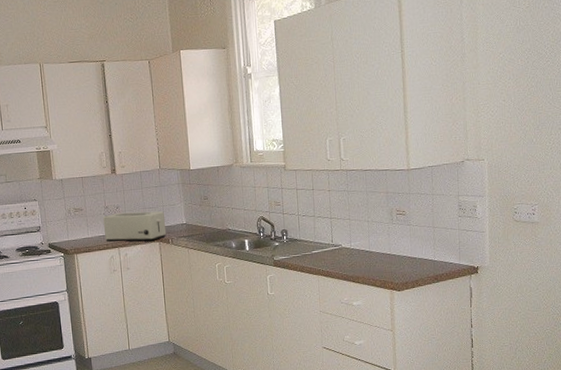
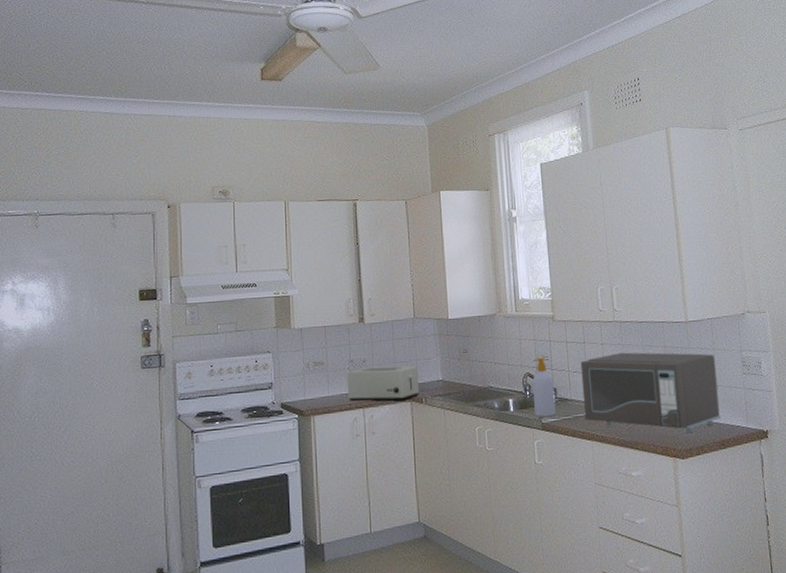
soap bottle: none [265,203,286,256] -> present [532,358,556,418]
microwave: none [309,198,435,270] -> present [580,352,720,434]

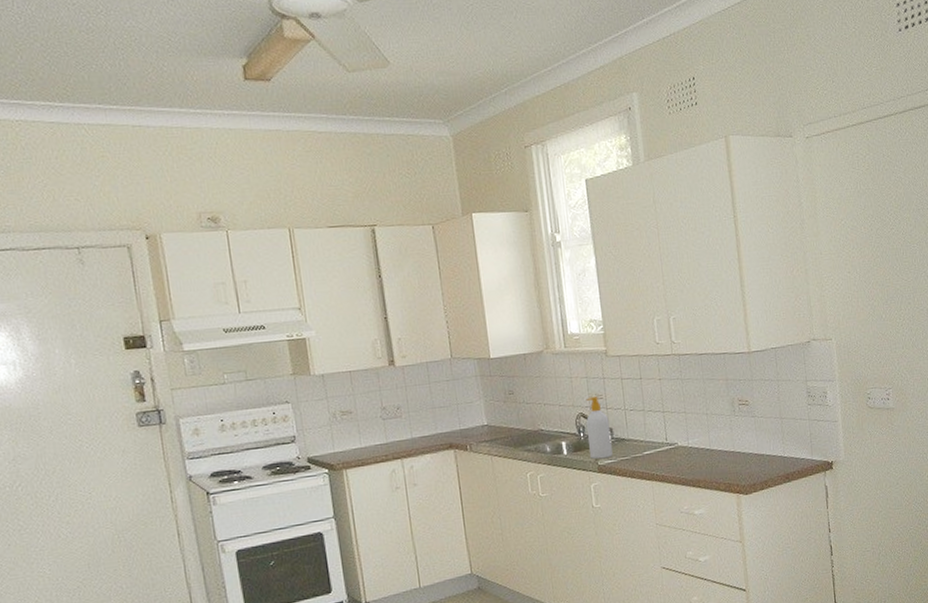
toaster: present [346,366,420,402] -> none [379,410,464,452]
microwave: present [580,352,720,434] -> none [637,385,784,469]

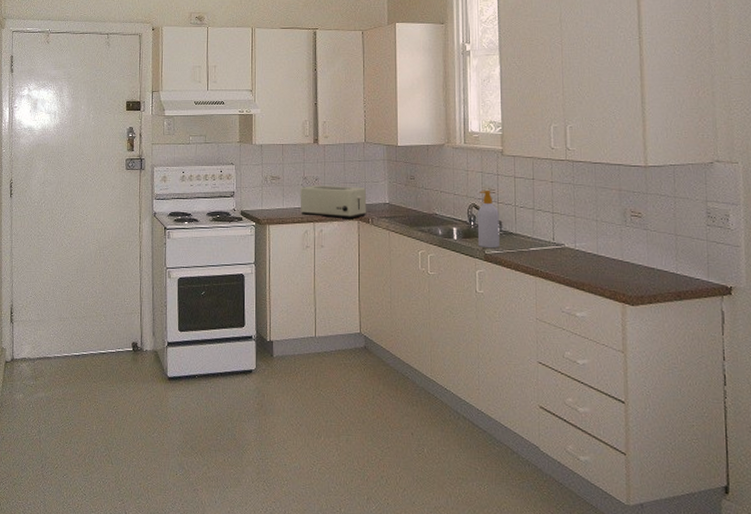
toaster: none [379,410,464,452] -> present [300,184,367,220]

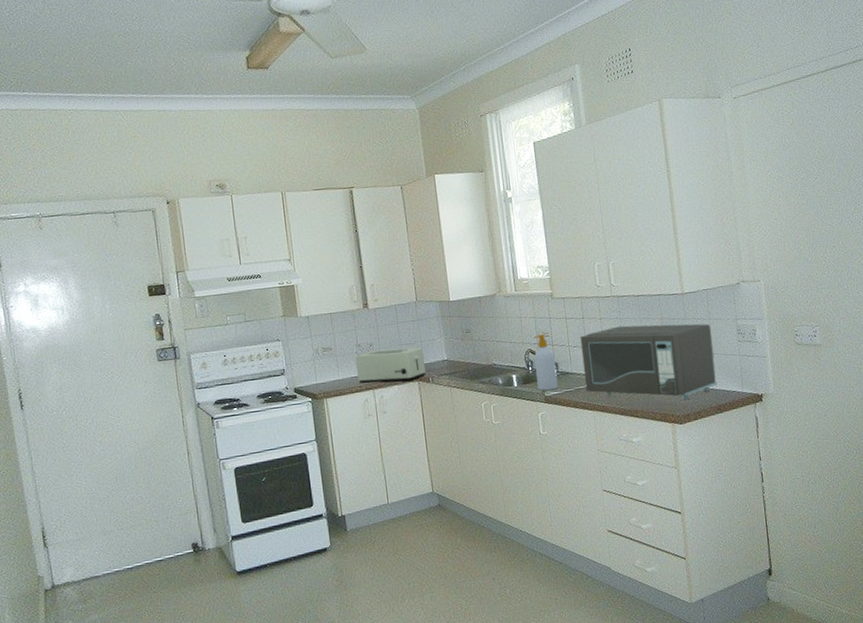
microwave: none [528,192,677,281] -> present [580,324,716,401]

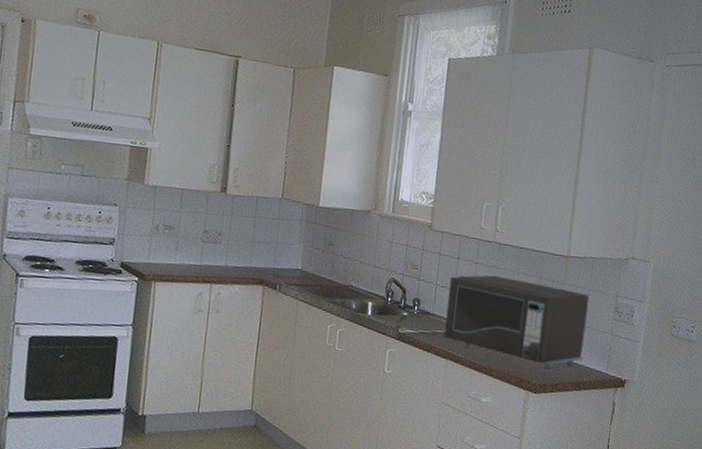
toaster: present [354,347,426,383] -> none [196,240,277,284]
soap bottle: present [534,334,558,391] -> none [393,265,419,328]

